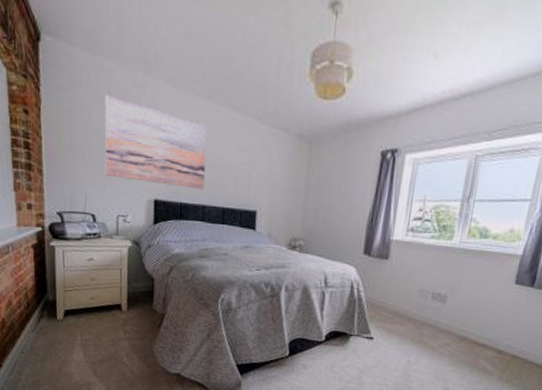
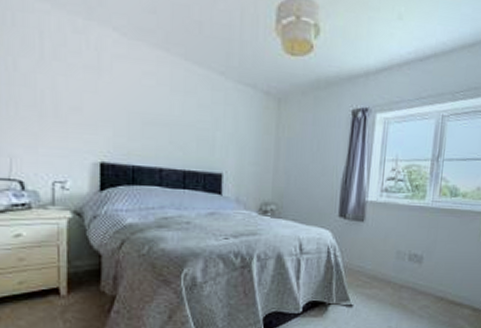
wall art: present [105,95,207,190] -> none [36,41,163,150]

